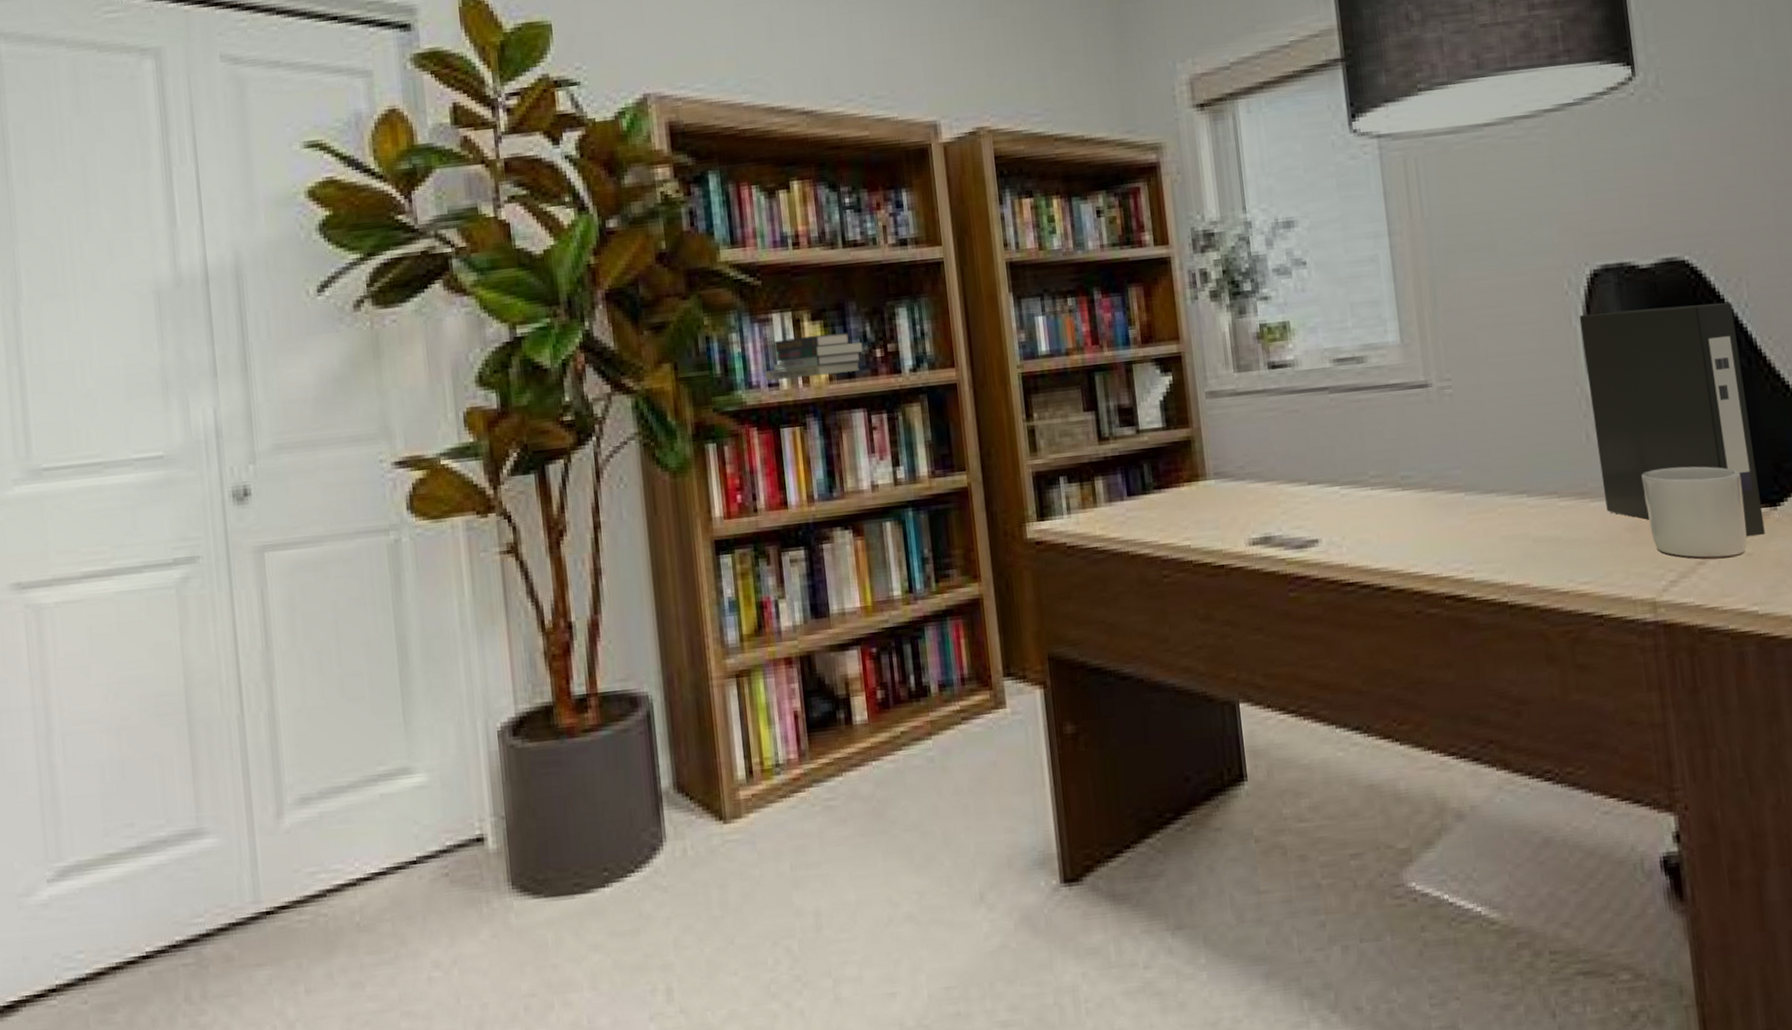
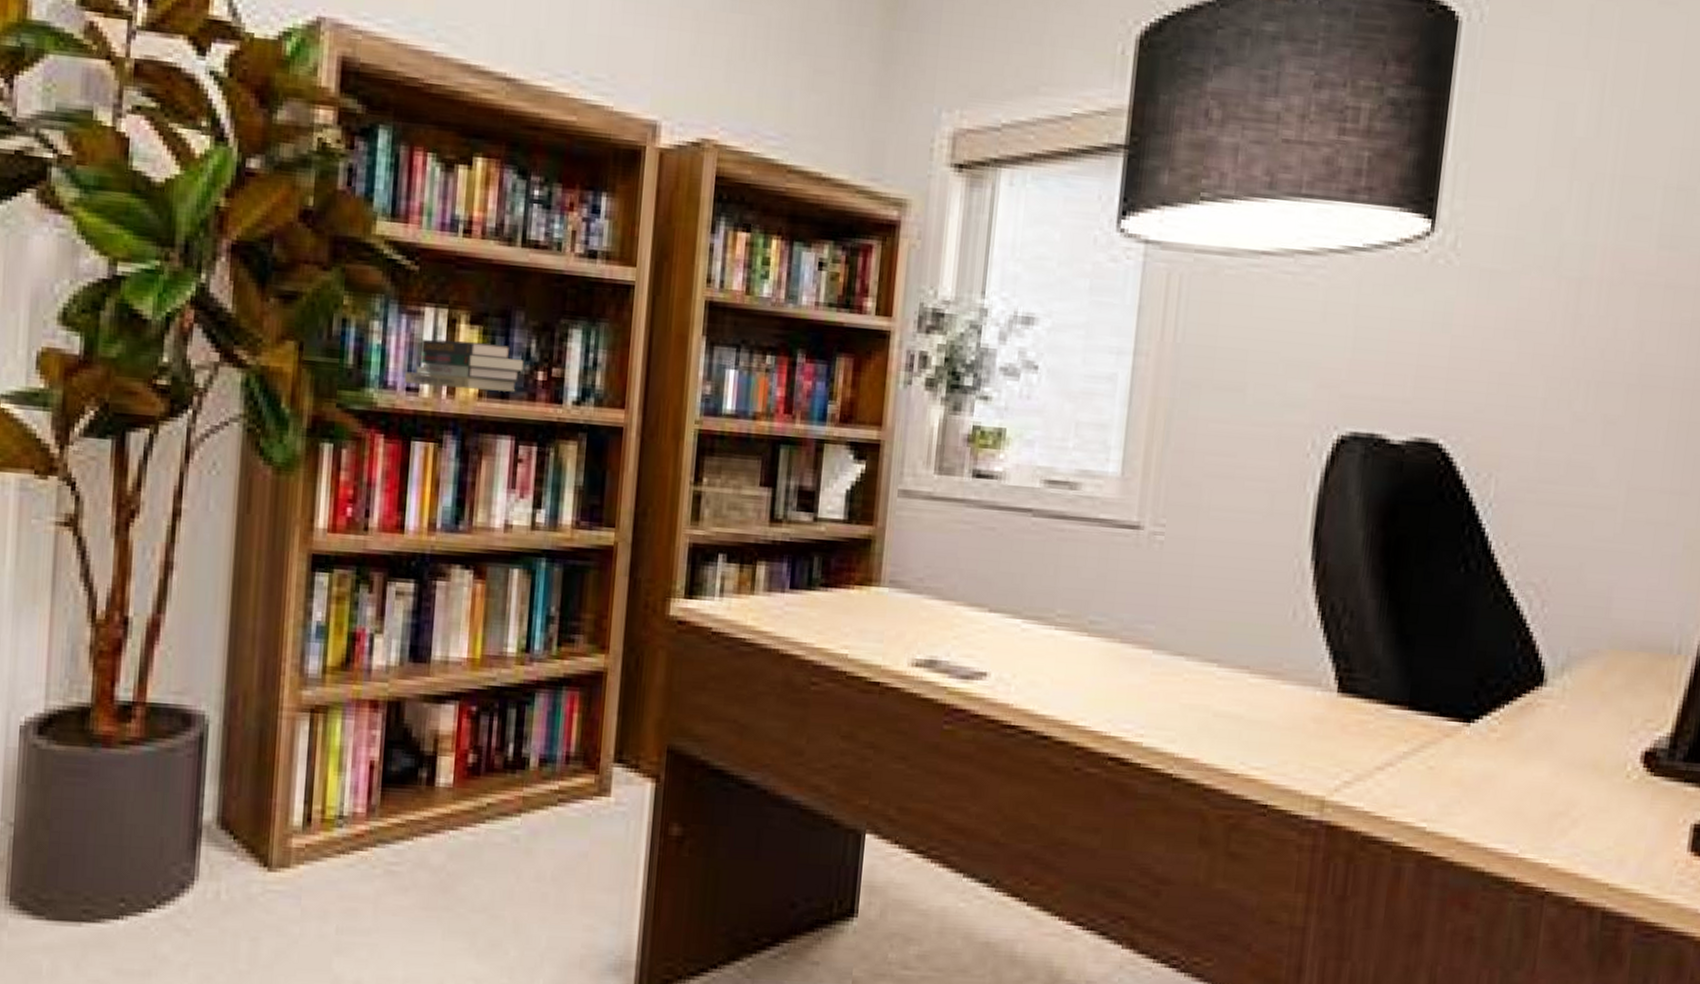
binder: present [1579,303,1765,537] -> none [1296,481,1476,751]
mug: present [1641,466,1748,560] -> none [1336,661,1442,768]

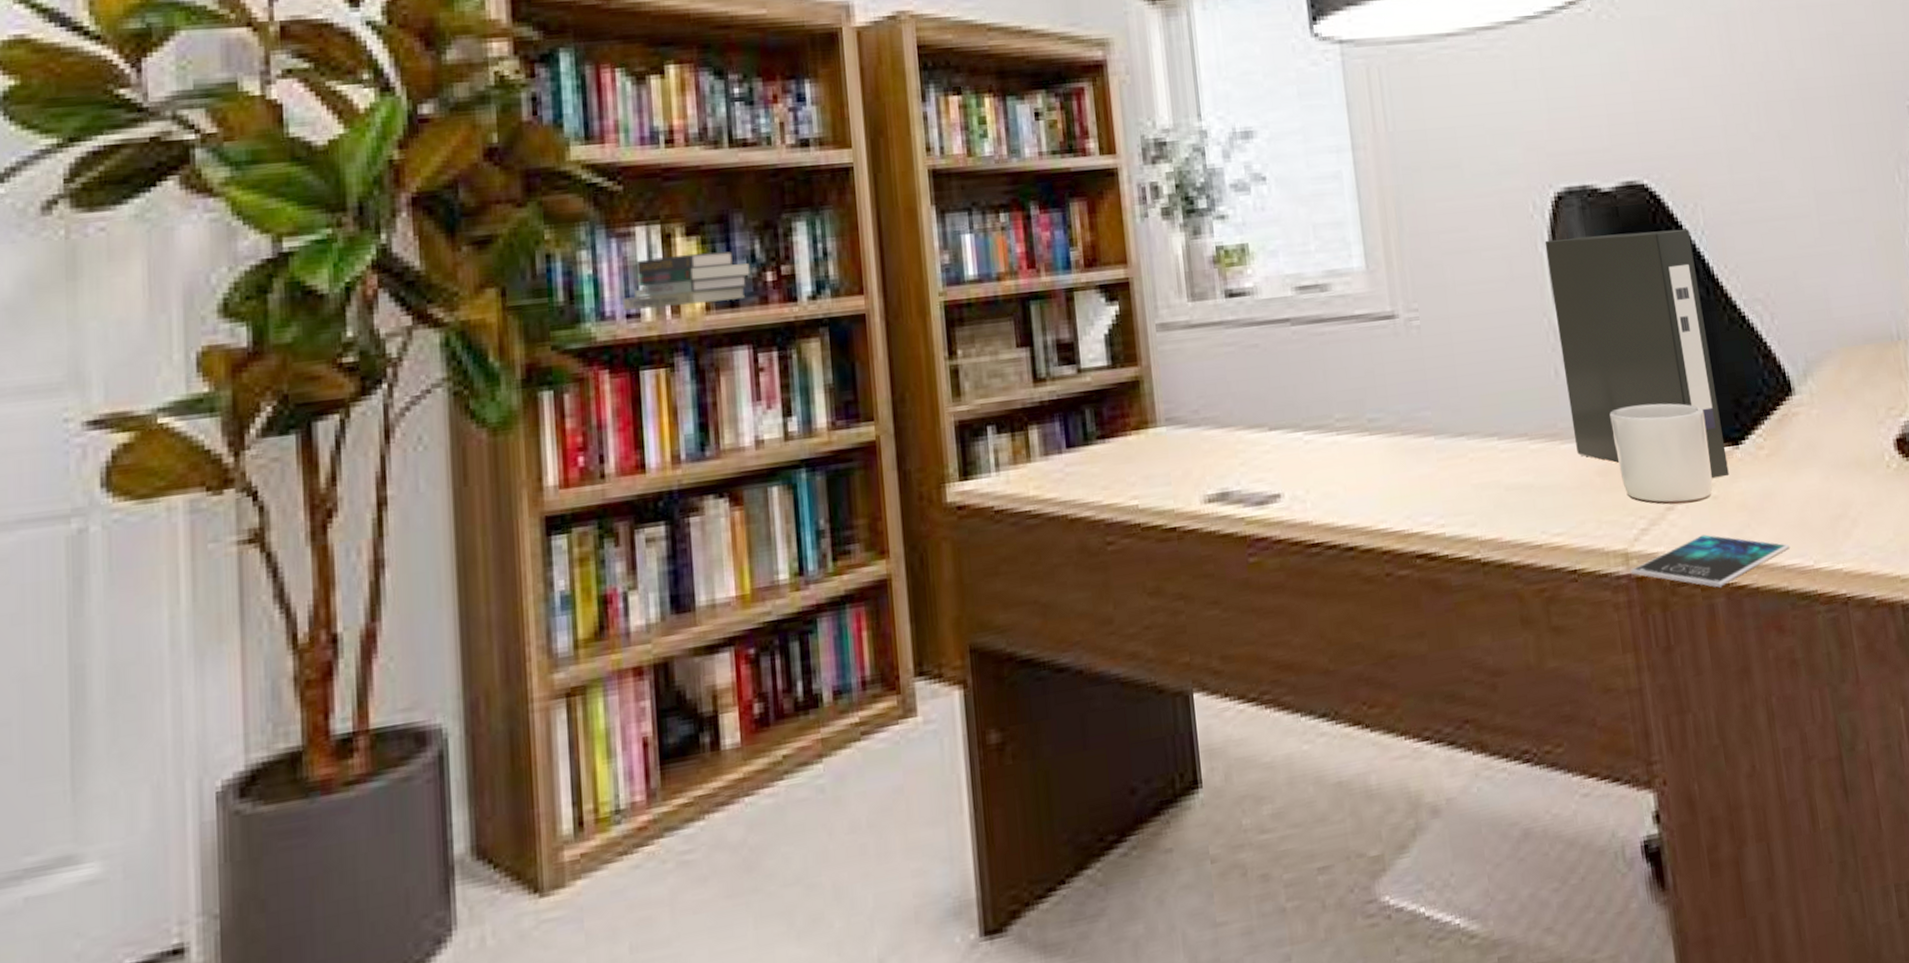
binder: none [1296,481,1476,751] -> present [1544,229,1729,479]
smartphone: none [1322,800,1499,854] -> present [1630,534,1791,588]
mug: none [1336,661,1442,768] -> present [1609,403,1713,505]

